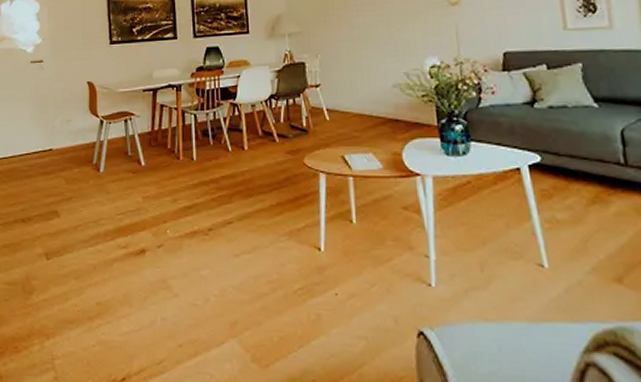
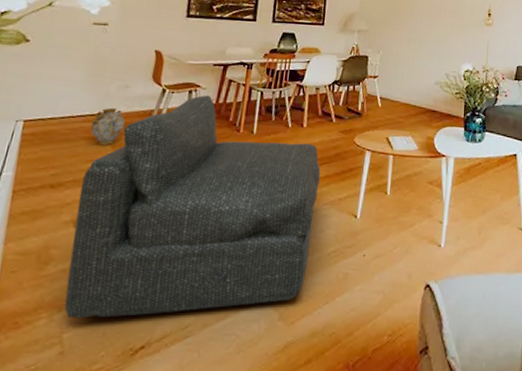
ceramic jug: none [45,142,72,180] -> present [90,107,125,146]
armchair: none [46,123,273,348] -> present [64,95,321,318]

